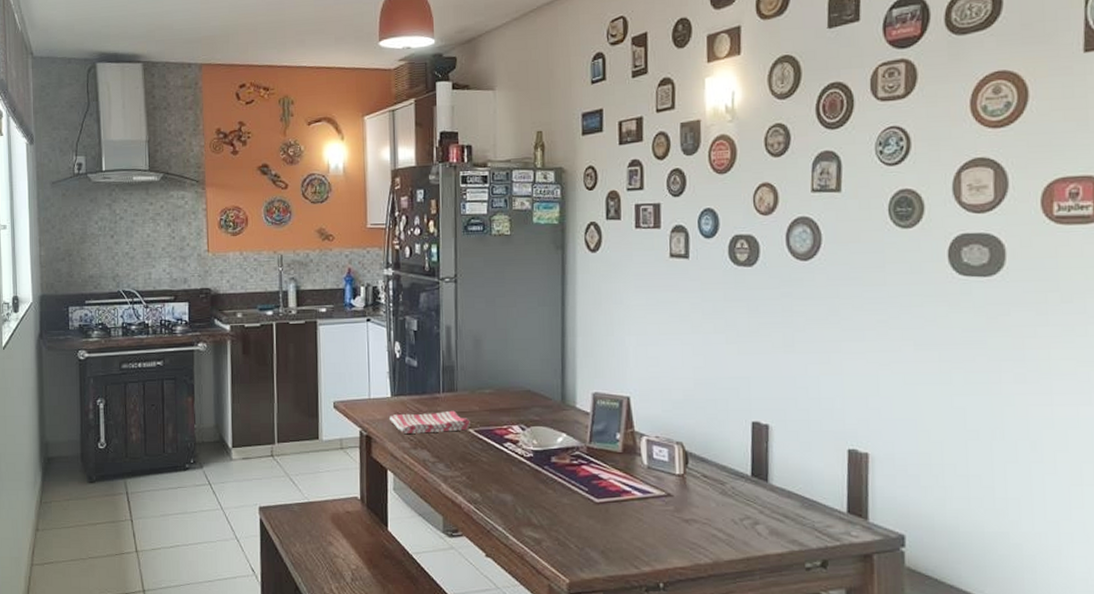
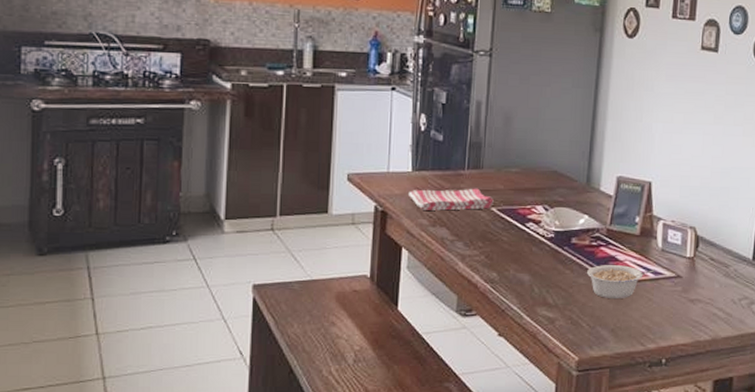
legume: none [570,484,643,520] -> present [587,265,655,300]

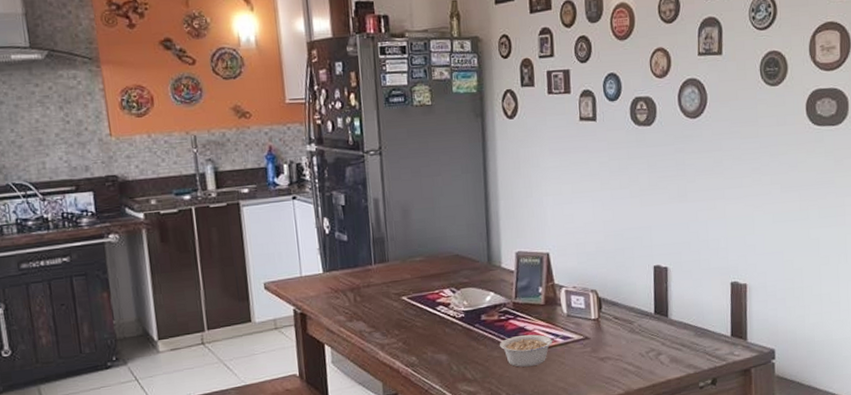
dish towel: present [407,188,494,211] -> none [322,280,403,308]

